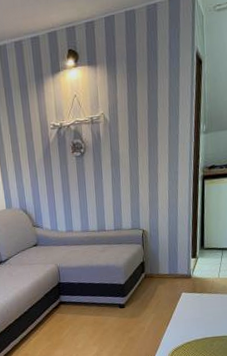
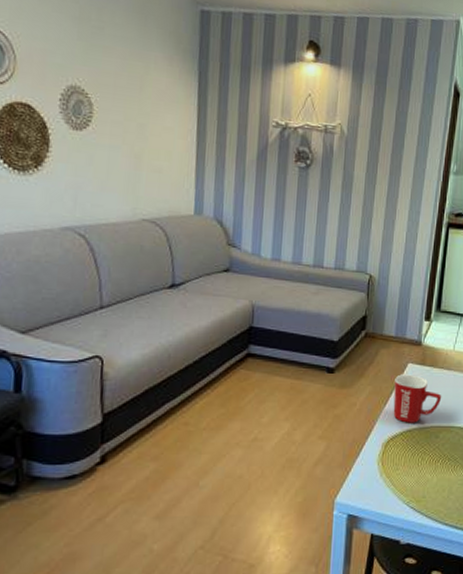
mug: none [172,301,213,338] -> present [393,374,442,423]

